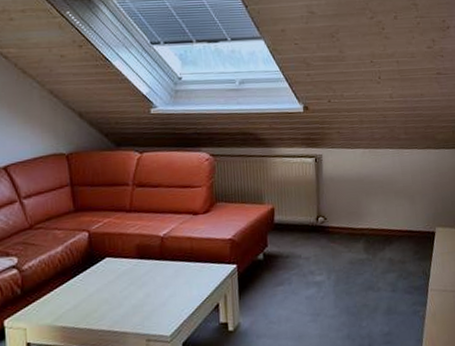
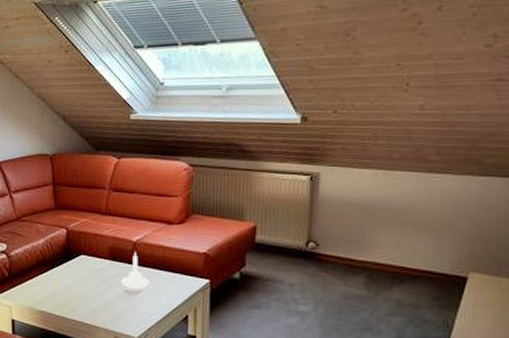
candle holder: none [150,246,179,286] -> present [121,251,149,289]

